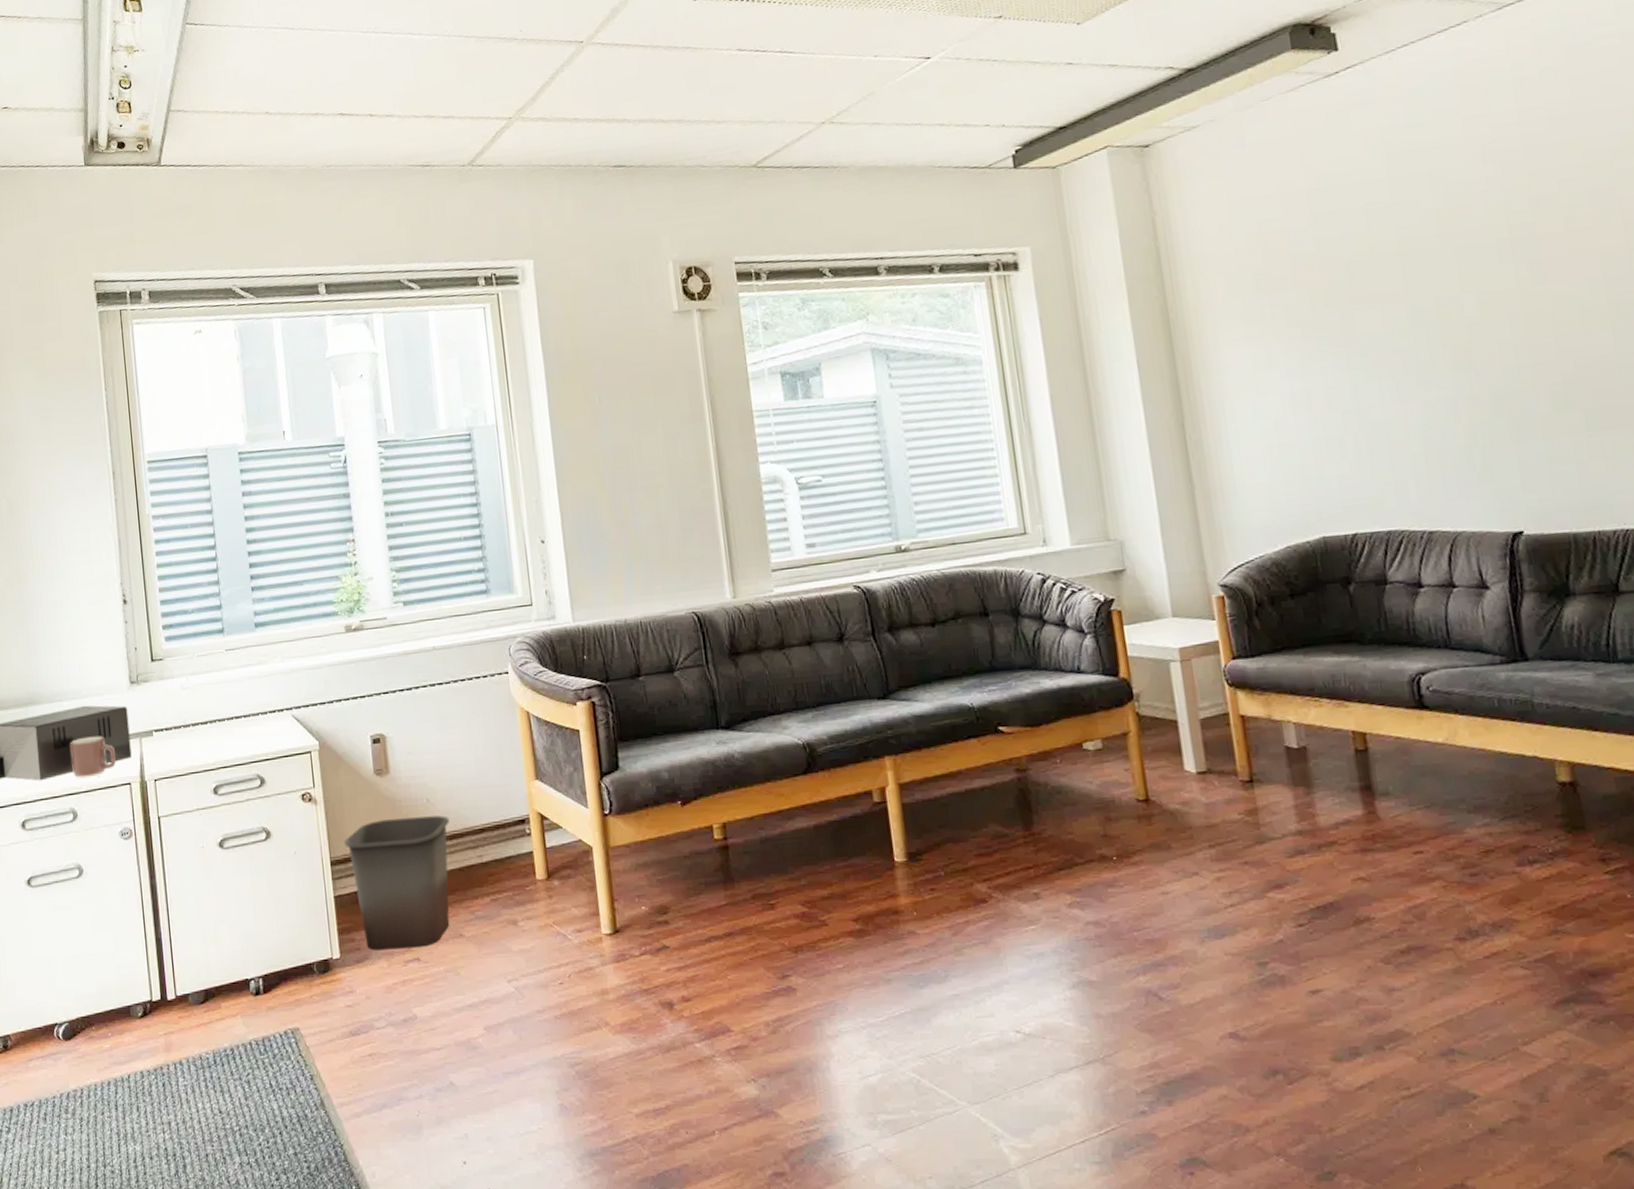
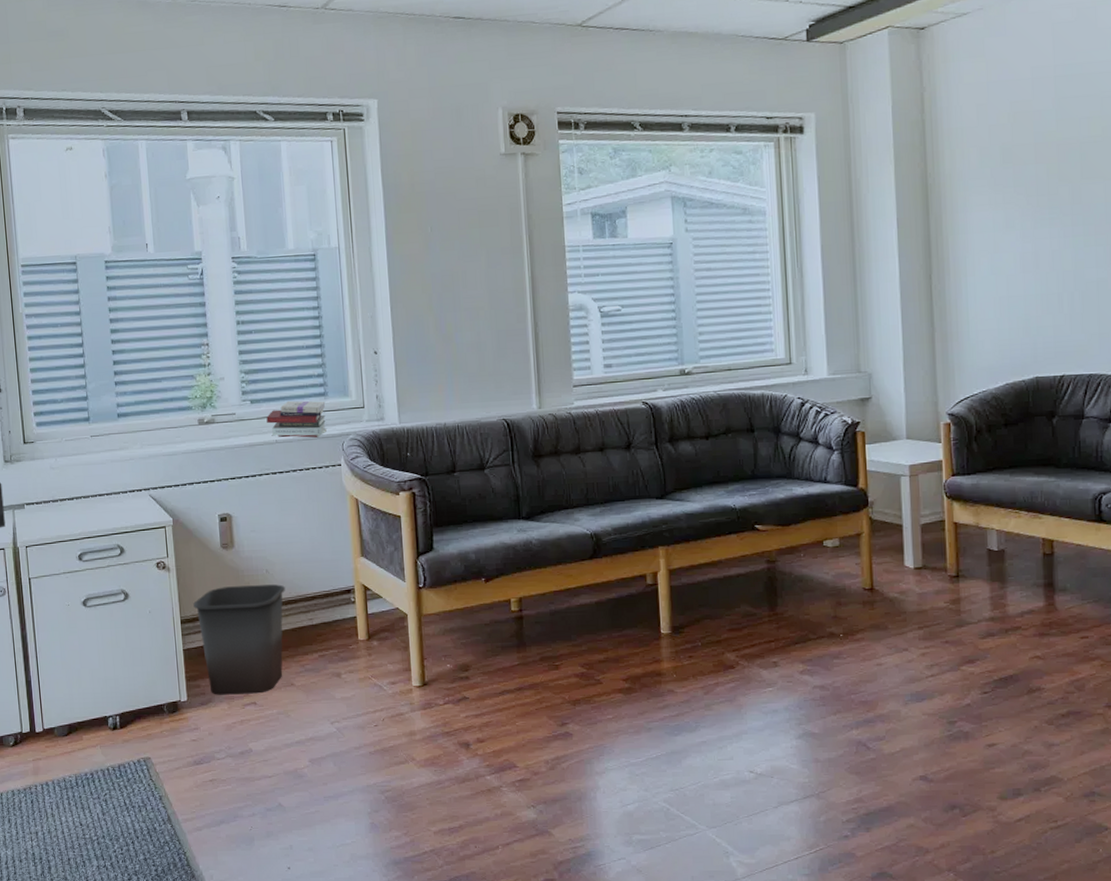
books: none [422,599,490,643] -> present [266,401,327,439]

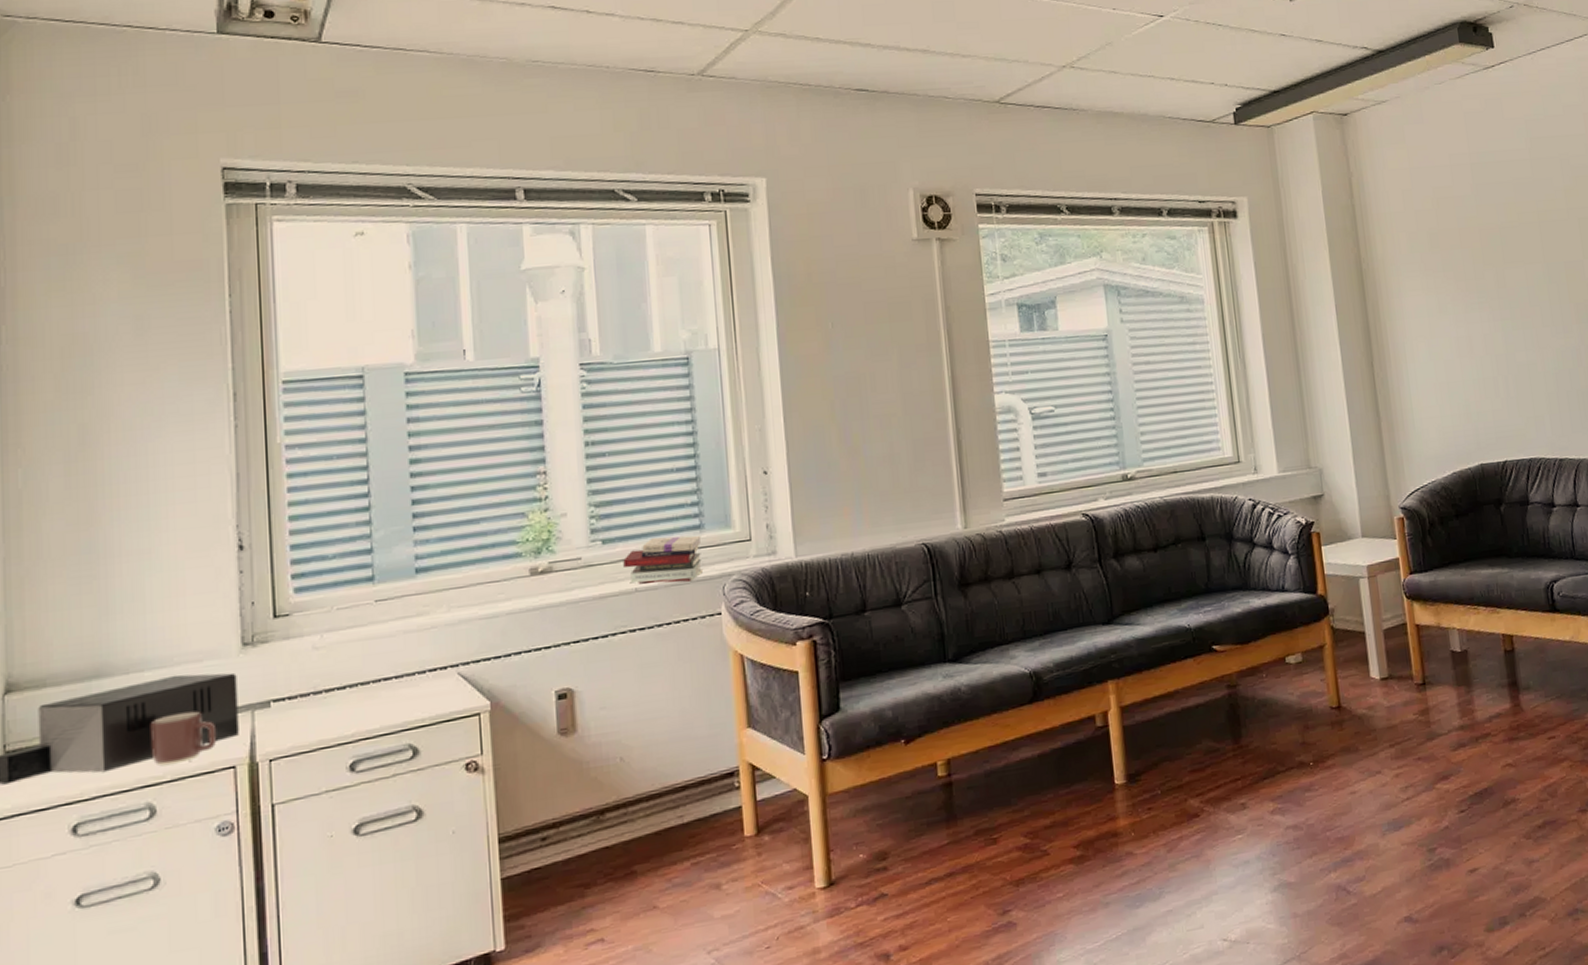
waste bin: present [193,584,285,695] -> none [517,774,646,936]

